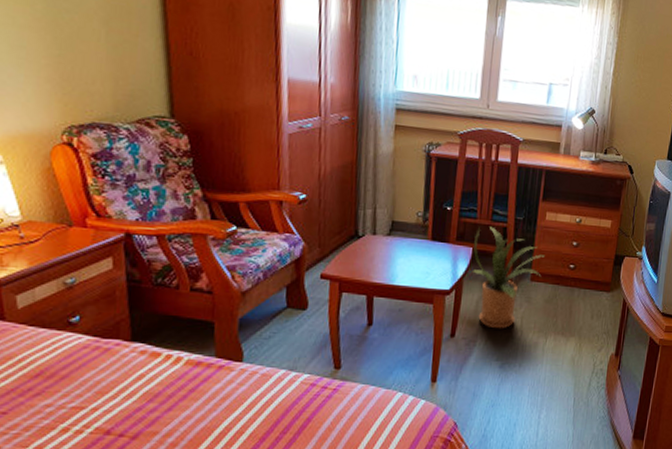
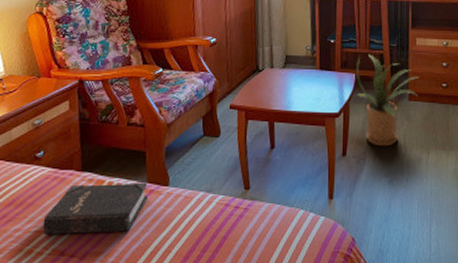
hardback book: none [81,356,217,412] -> present [42,182,149,235]

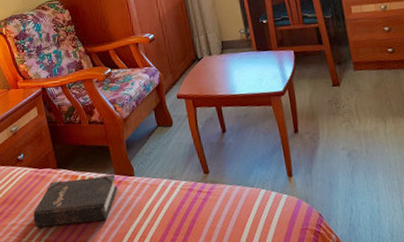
house plant: present [355,54,419,147] -> none [292,29,362,120]

